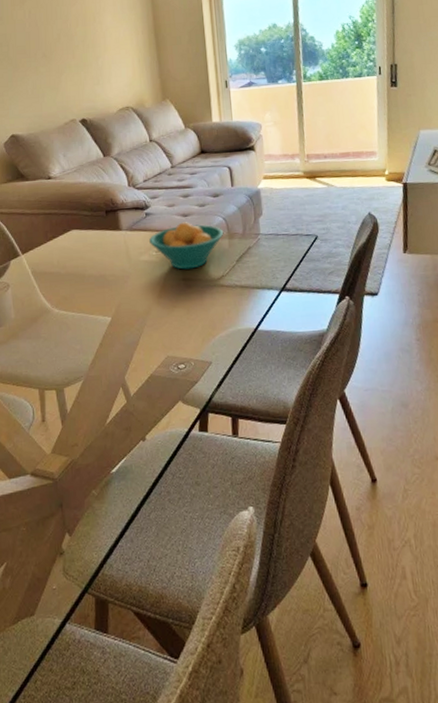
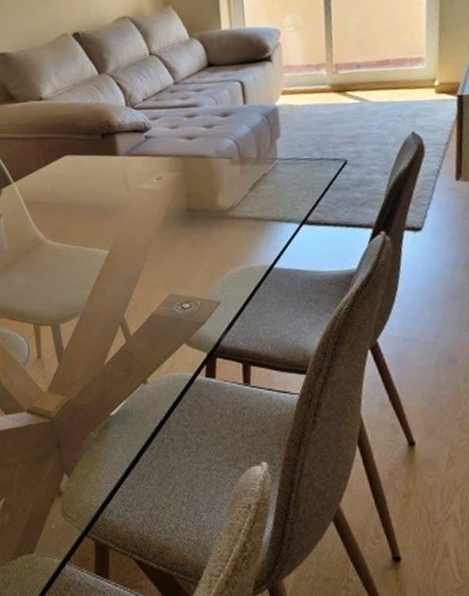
fruit bowl: present [149,222,224,270] -> none [150,145,235,199]

